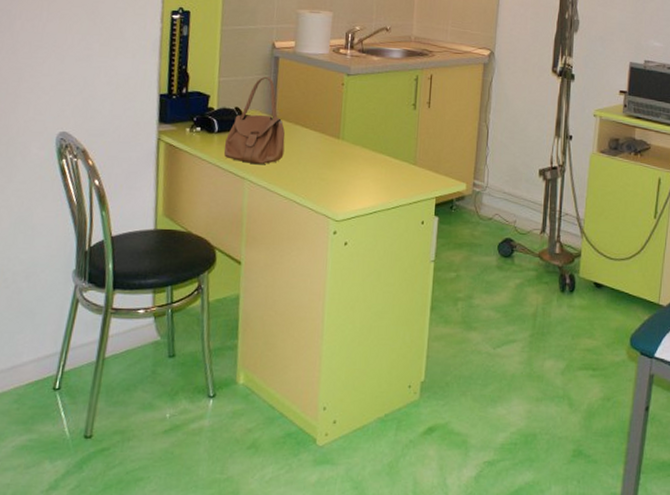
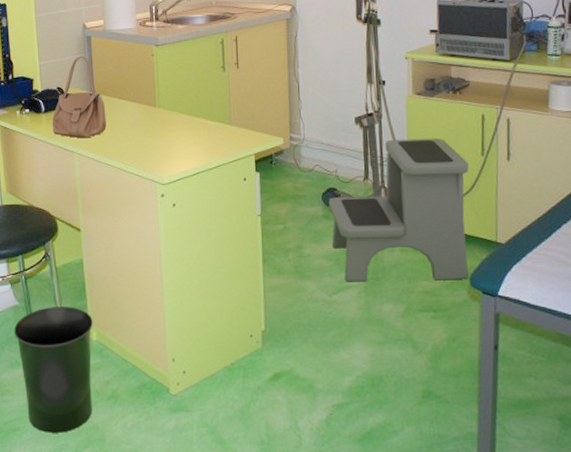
waste bin: none [151,345,242,485] -> present [14,307,93,433]
step stool: none [502,195,641,340] -> present [328,138,469,282]

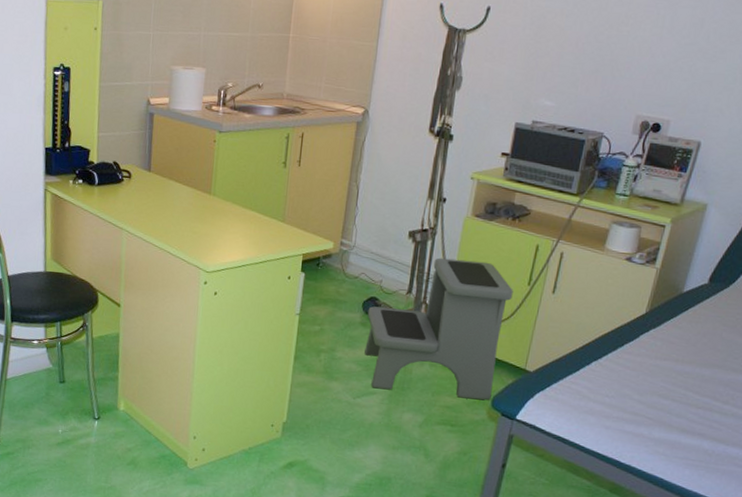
waste bin: present [14,307,93,433] -> none [45,373,122,489]
handbag: present [52,55,107,139] -> none [103,132,160,217]

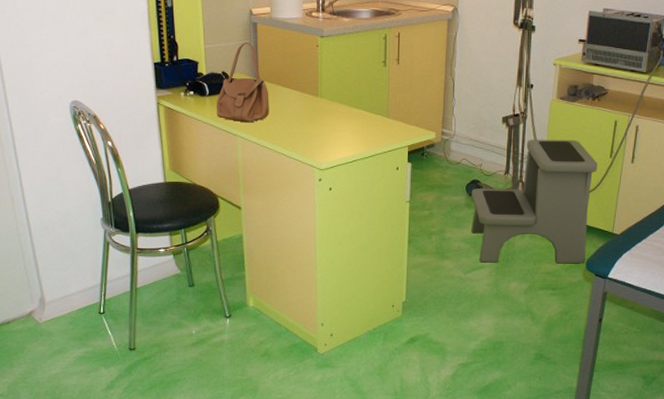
handbag: none [103,132,160,217] -> present [216,42,269,123]

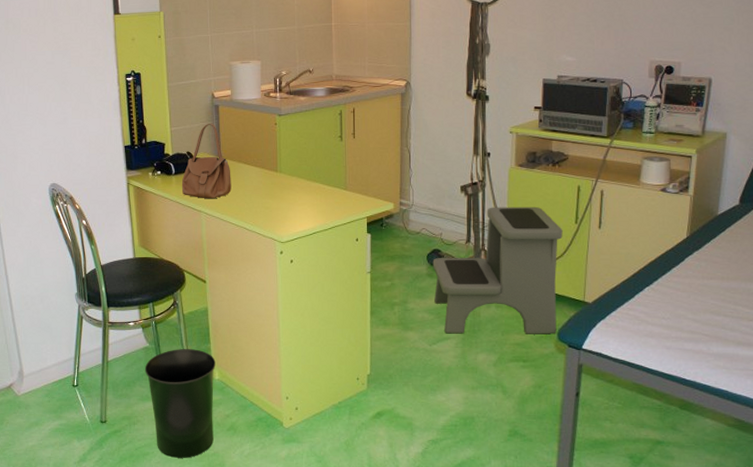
waste bin: none [176,276,250,384] -> present [145,349,216,458]

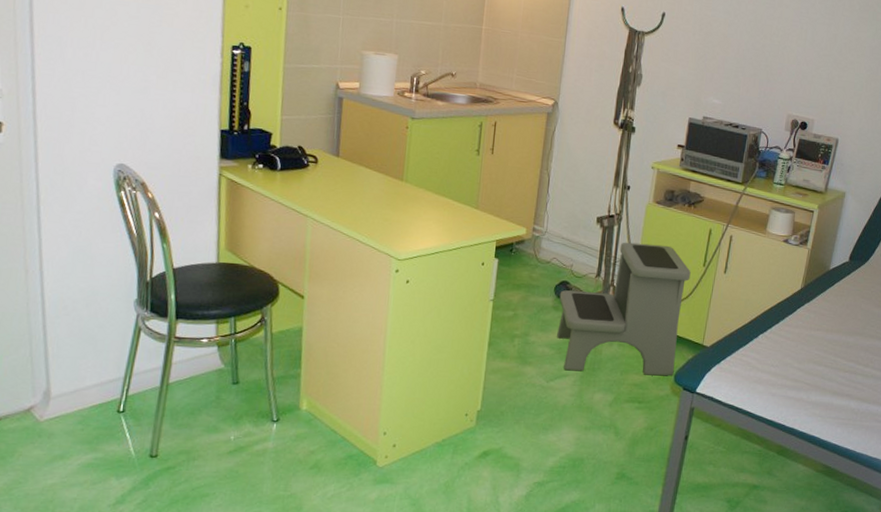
waste bin: present [145,349,216,458] -> none [215,373,305,500]
handbag: present [181,123,232,199] -> none [286,116,349,204]

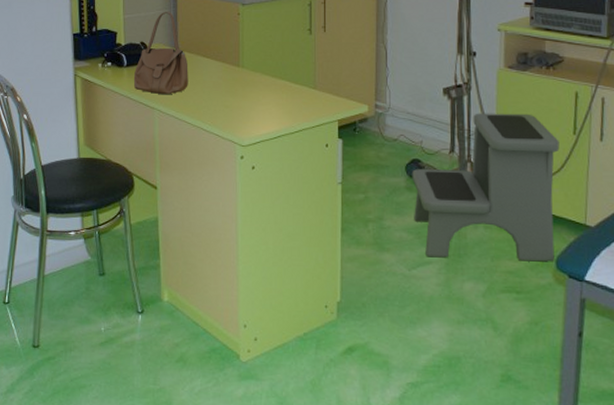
handbag: none [286,116,349,204] -> present [133,11,189,95]

